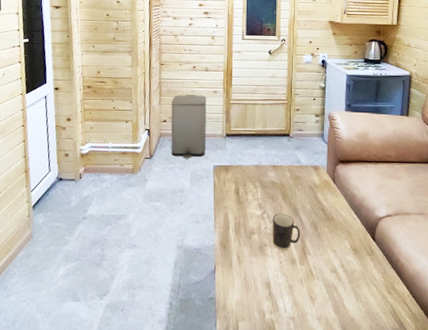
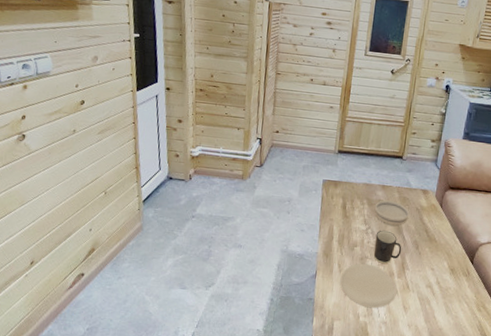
pedal bin: present [171,95,207,159] -> none [281,106,322,171]
plate: none [241,252,301,302] -> present [340,263,397,308]
bowl: none [268,181,304,207] -> present [374,200,410,226]

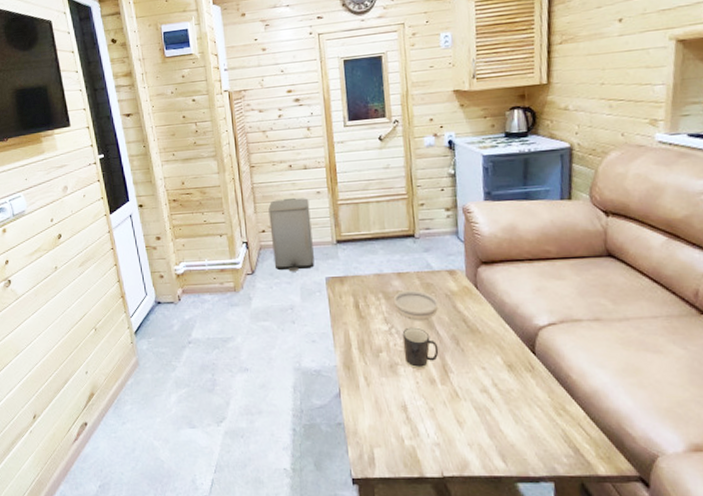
pedal bin: none [281,106,322,171] -> present [268,198,315,272]
plate: present [340,263,397,308] -> none [370,371,445,426]

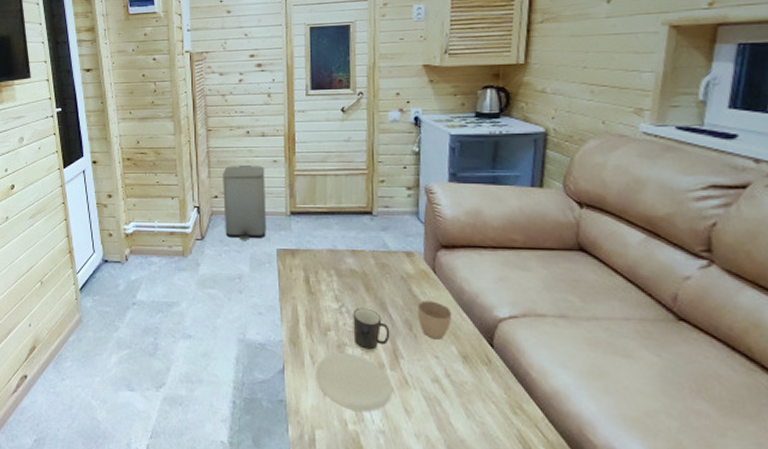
plate: none [370,371,445,426] -> present [315,352,392,412]
bowl: present [393,290,439,320] -> none [345,269,393,301]
cup: none [463,315,496,352] -> present [418,300,452,340]

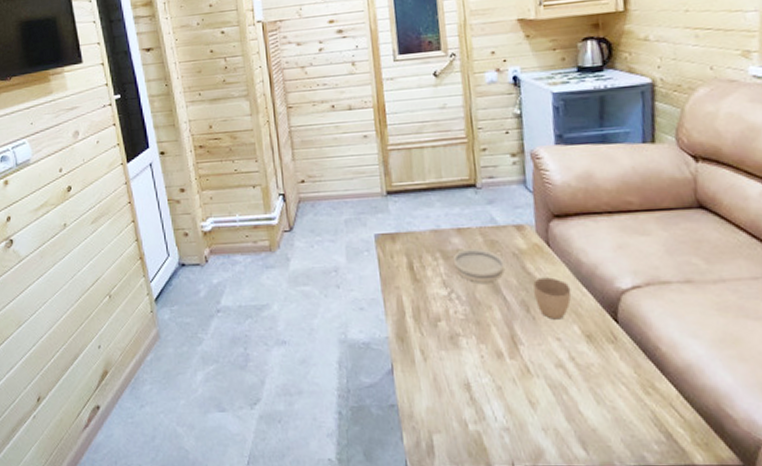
pedal bin: present [223,166,266,240] -> none [308,143,362,228]
plate: present [315,352,392,412] -> none [427,344,514,408]
bowl: none [345,269,393,301] -> present [452,248,505,283]
mug: present [352,307,390,352] -> none [463,291,507,340]

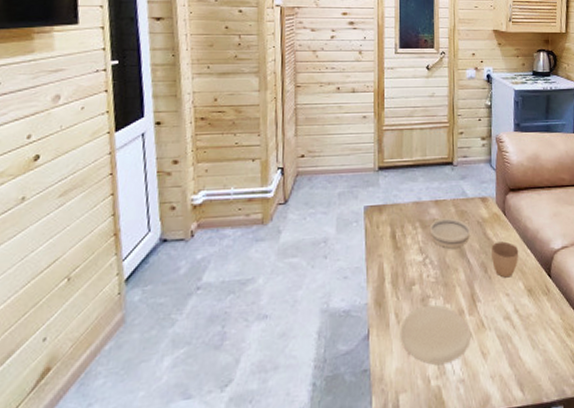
plate: none [427,344,514,408] -> present [400,304,471,365]

